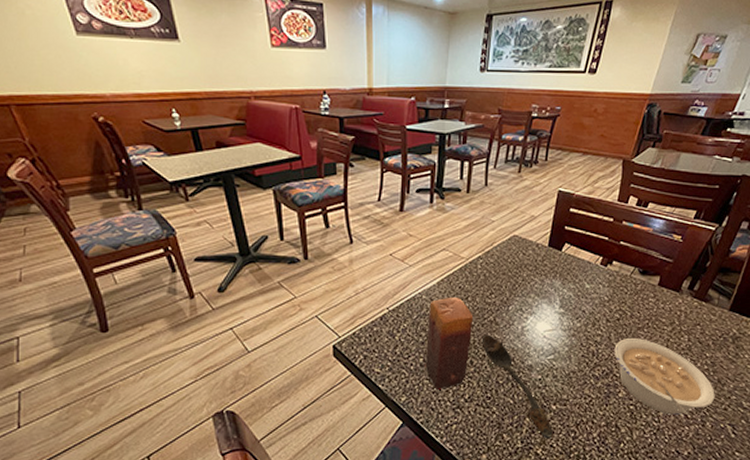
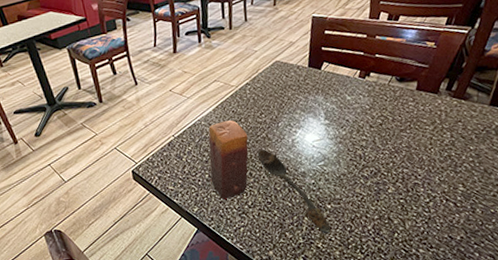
legume: present [614,338,715,415] -> none [380,139,483,205]

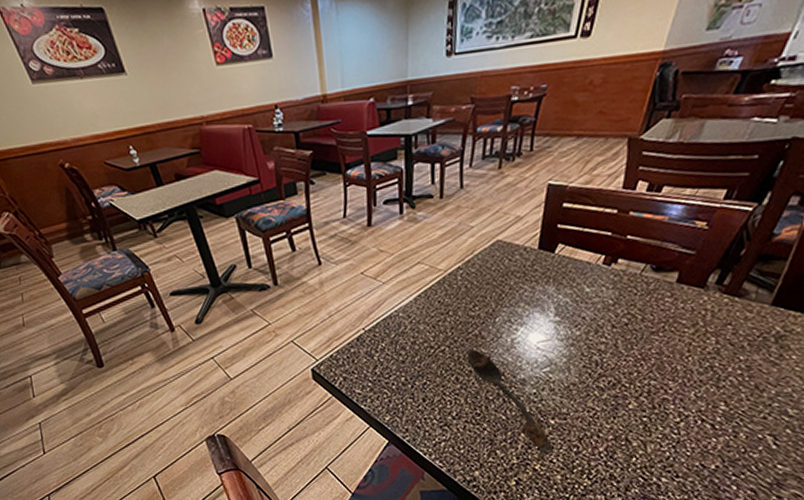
candle: present [208,120,249,200] -> none [406,313,457,408]

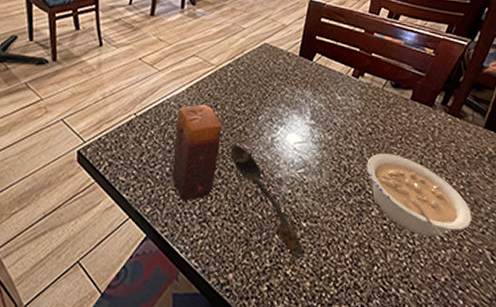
candle: none [406,313,457,408] -> present [171,105,222,201]
legume: none [622,344,751,426] -> present [367,154,472,237]

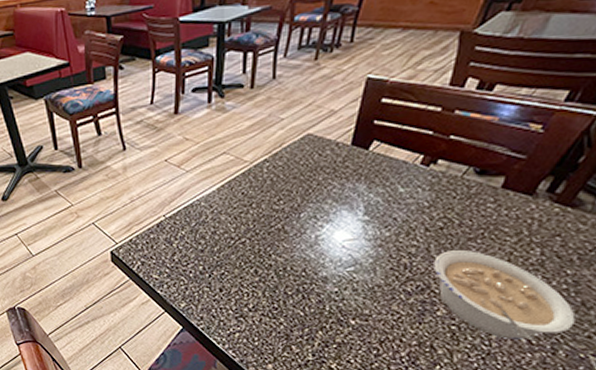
candle: present [171,105,222,201] -> none [205,204,258,298]
spoon: present [230,144,303,259] -> none [267,243,351,354]

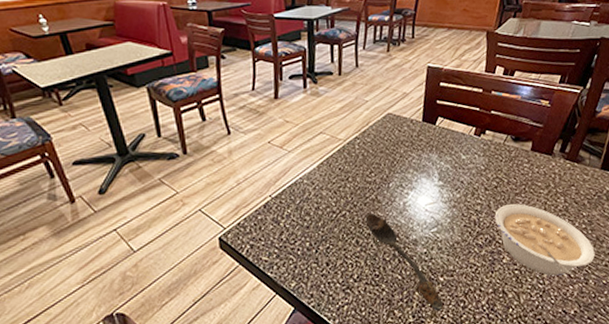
spoon: none [267,243,351,354] -> present [365,213,443,311]

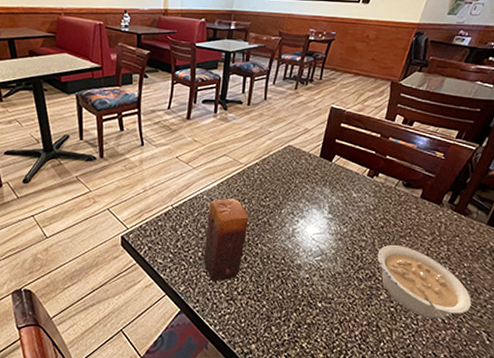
candle: none [311,179,356,272] -> present [203,199,249,282]
spoon: present [365,213,443,311] -> none [255,234,318,334]

